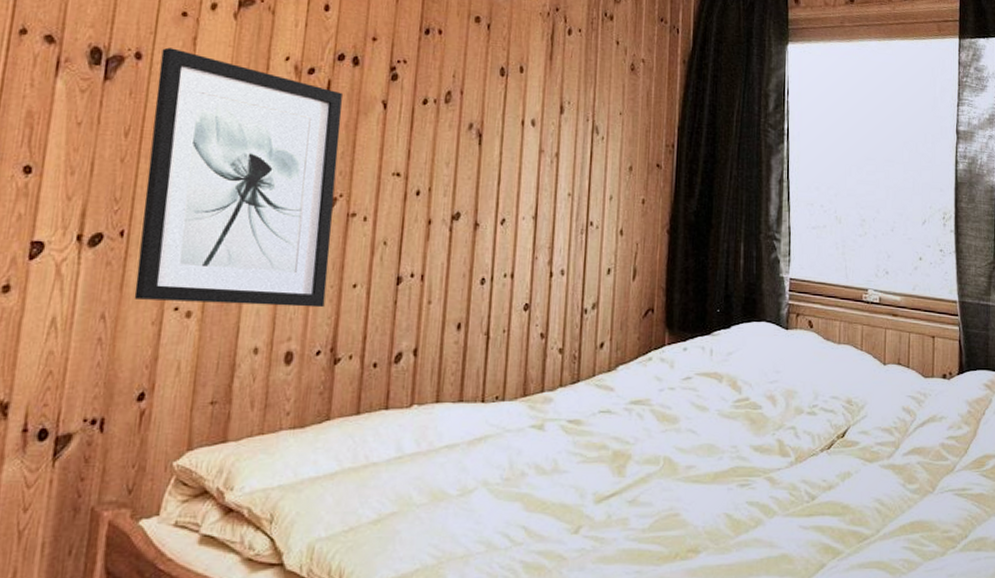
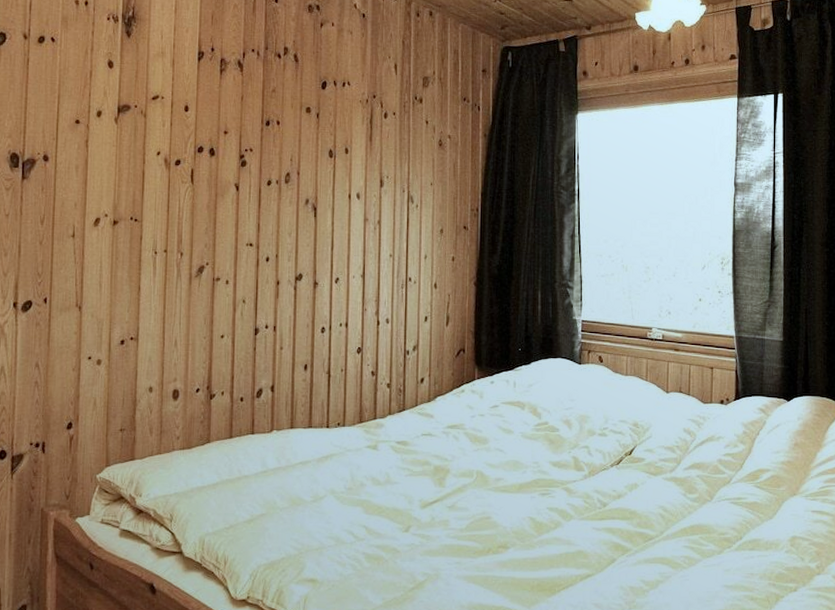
wall art: present [134,47,342,308] -> none [58,150,204,355]

